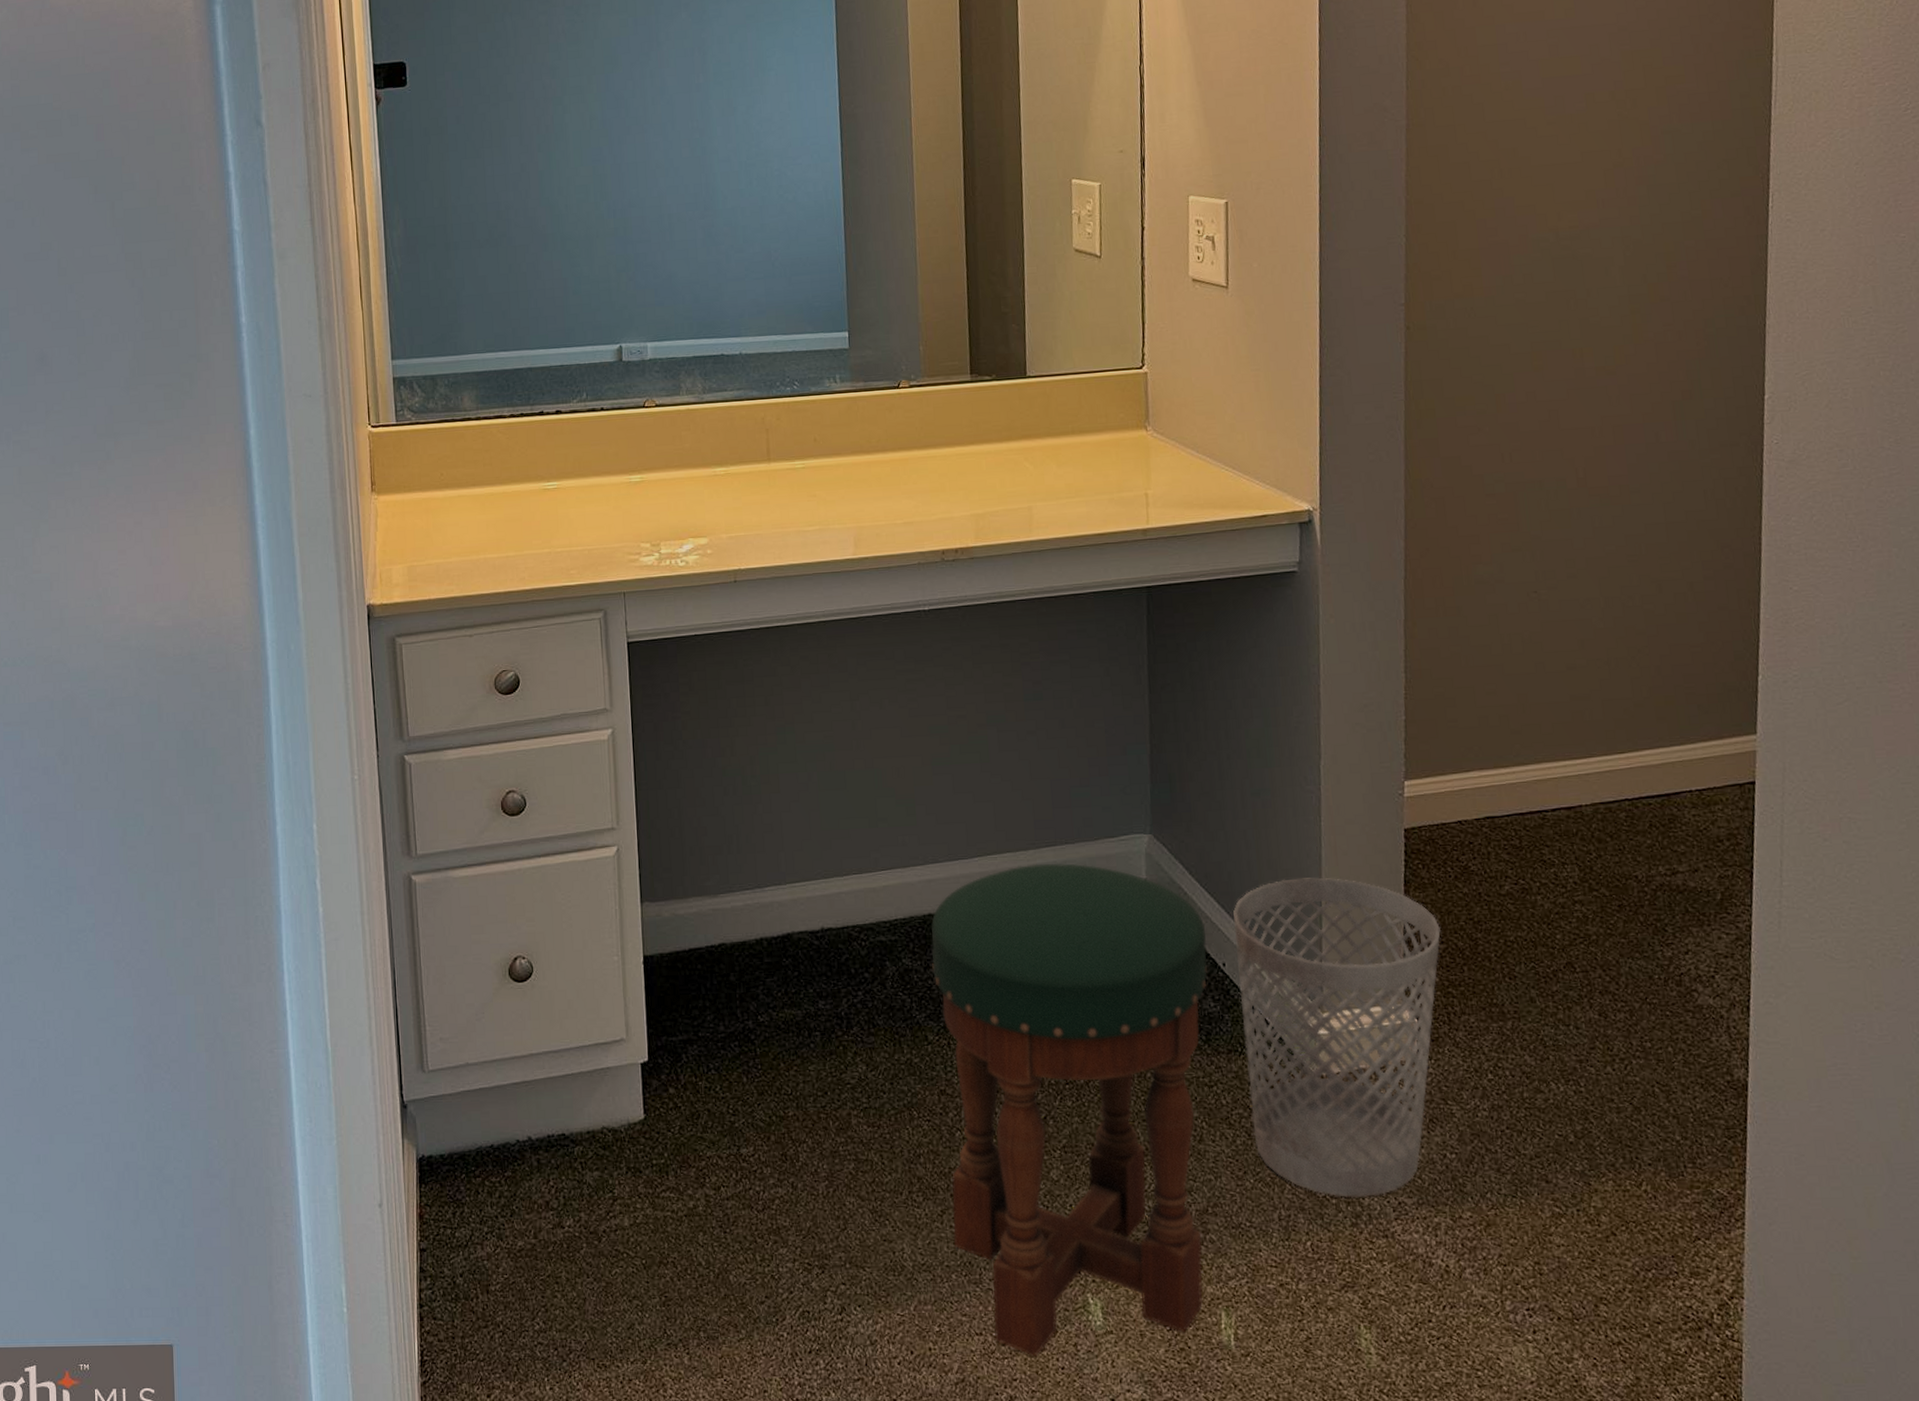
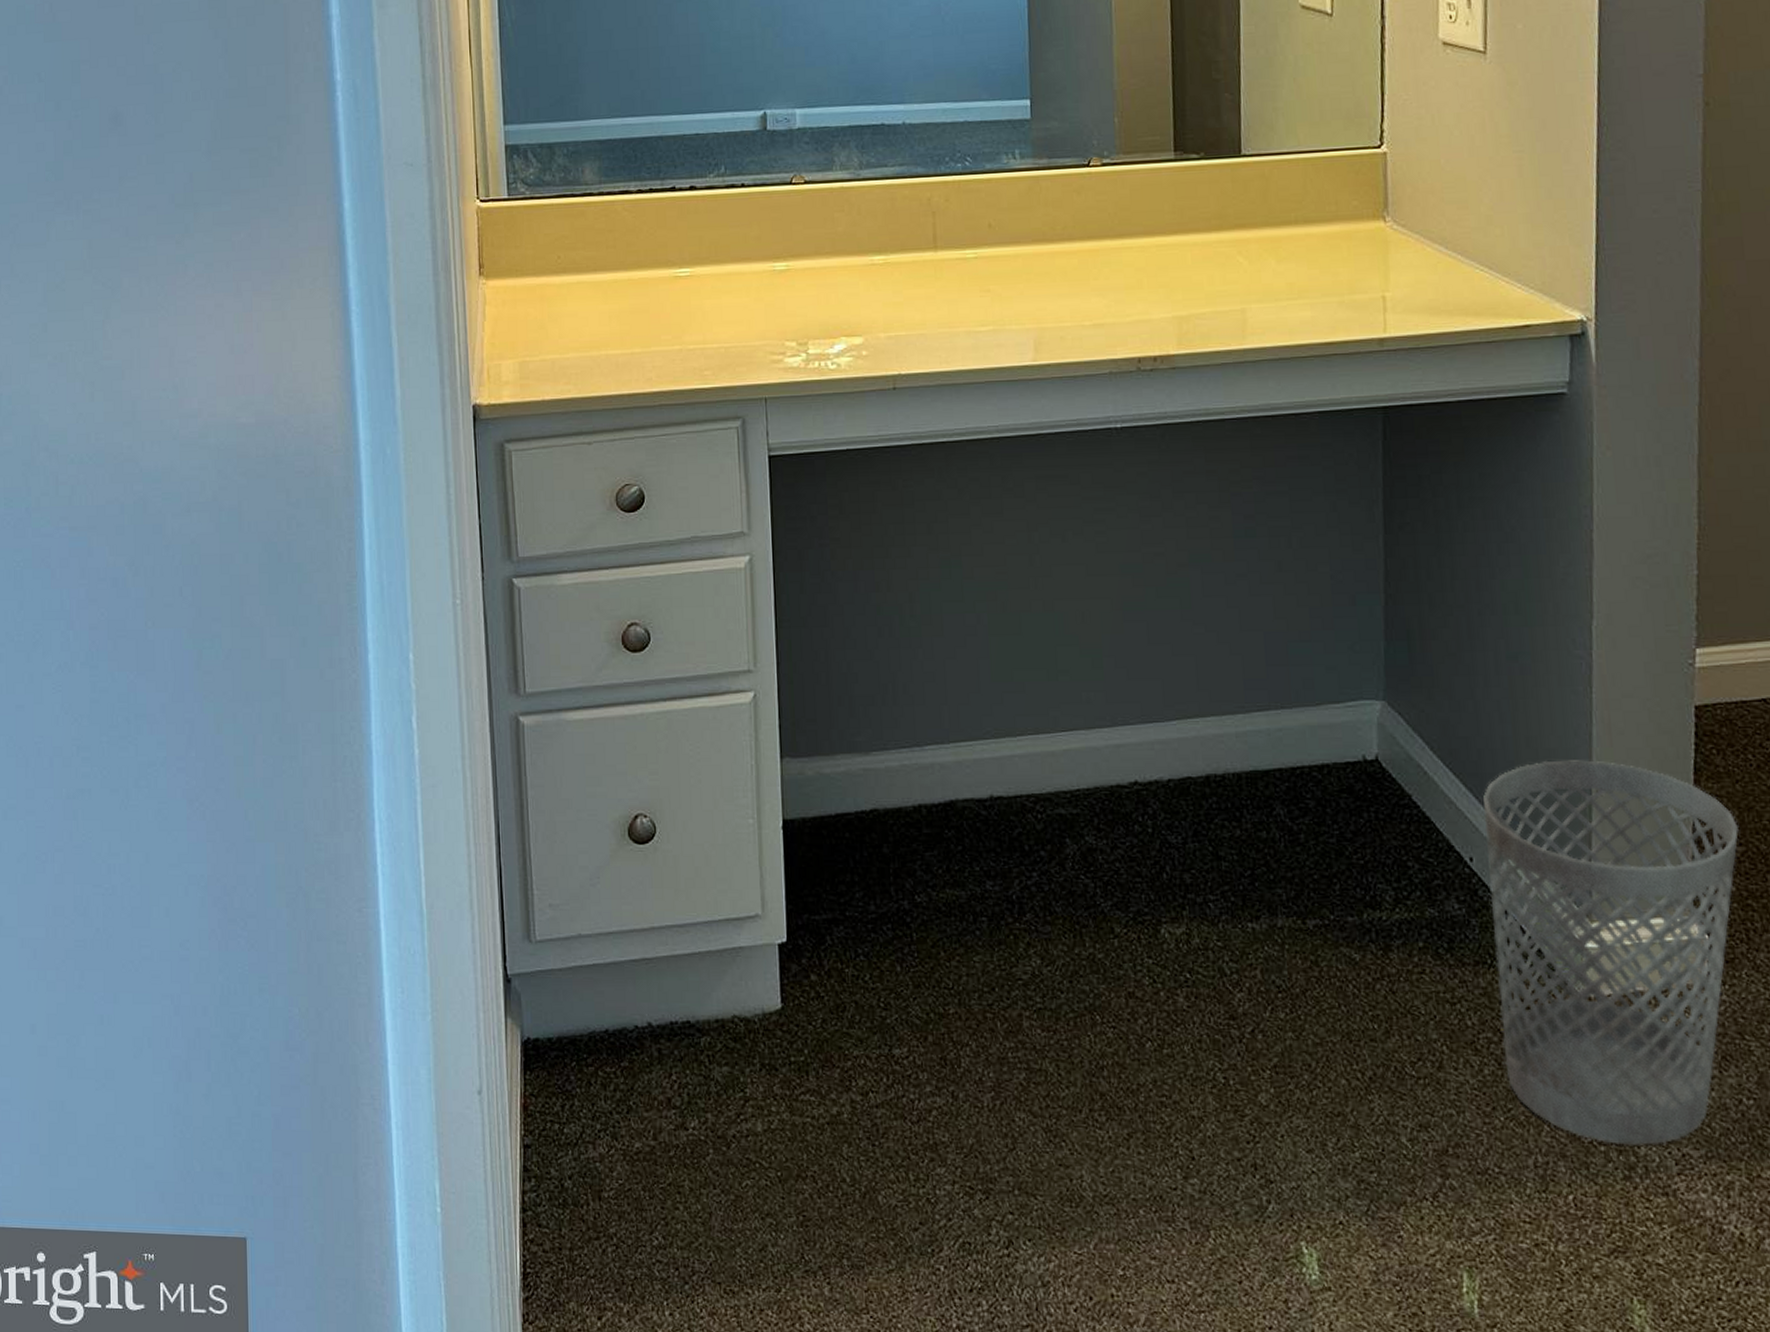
stool: present [931,863,1208,1357] -> none [1119,730,1451,1312]

